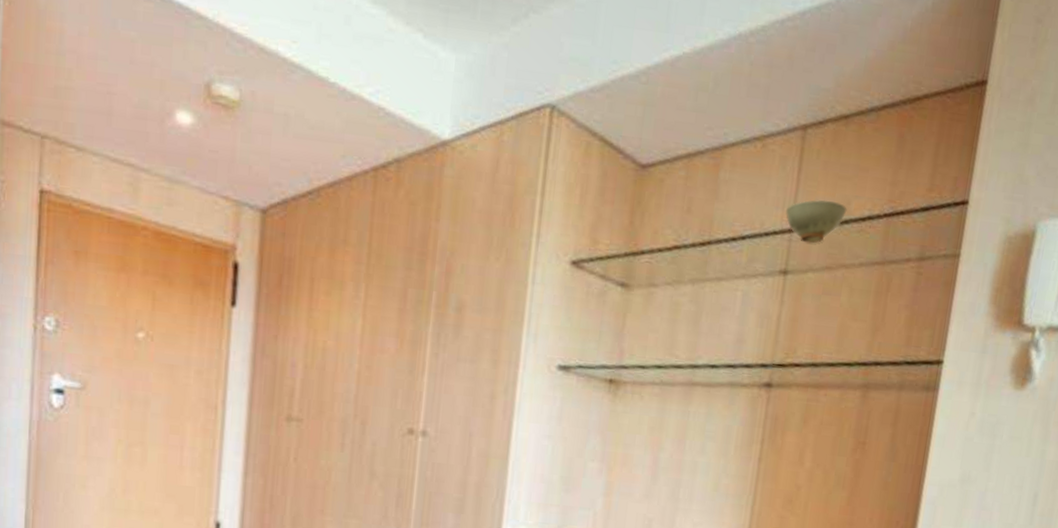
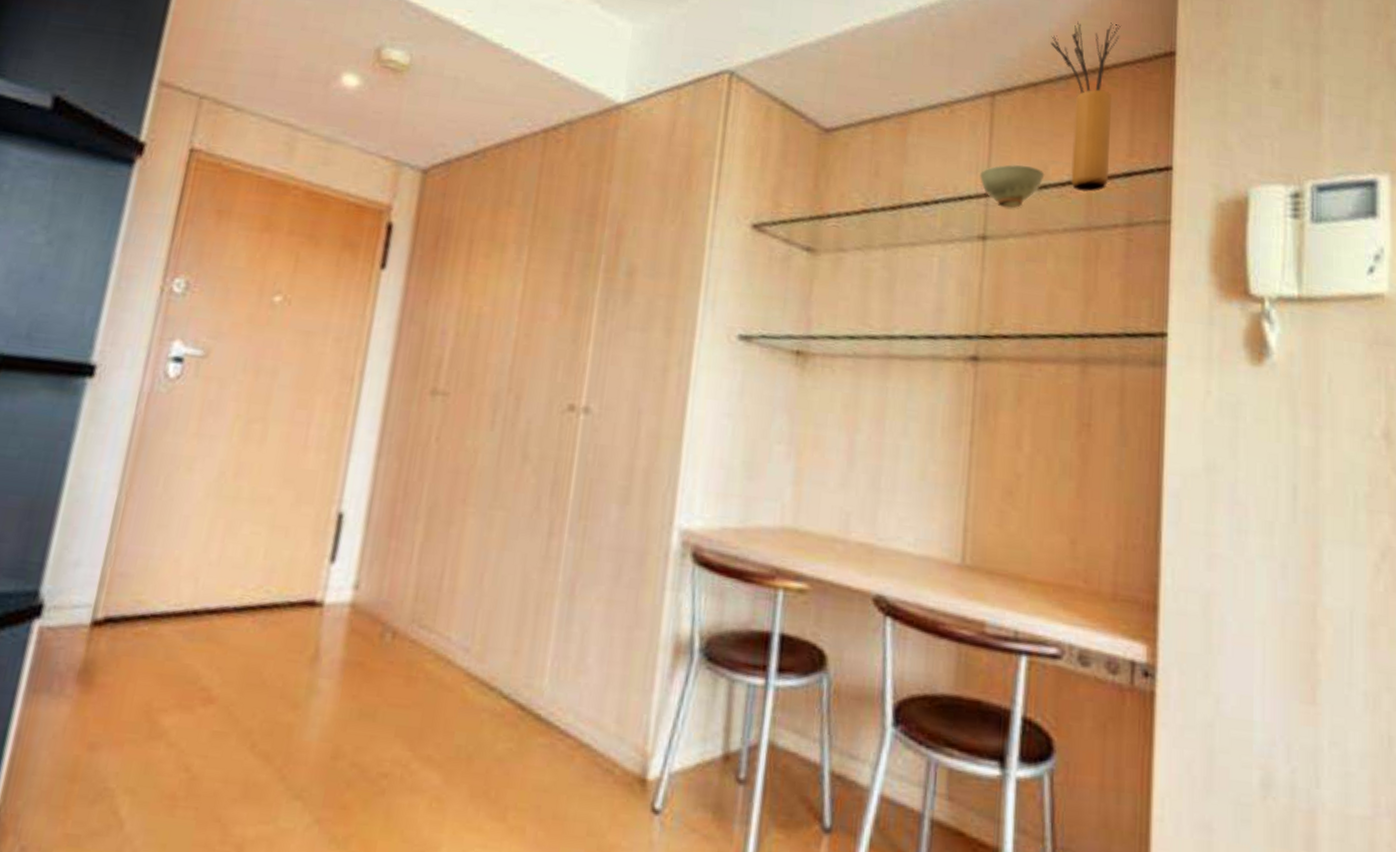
vase: none [866,48,938,227] -> present [1051,21,1122,193]

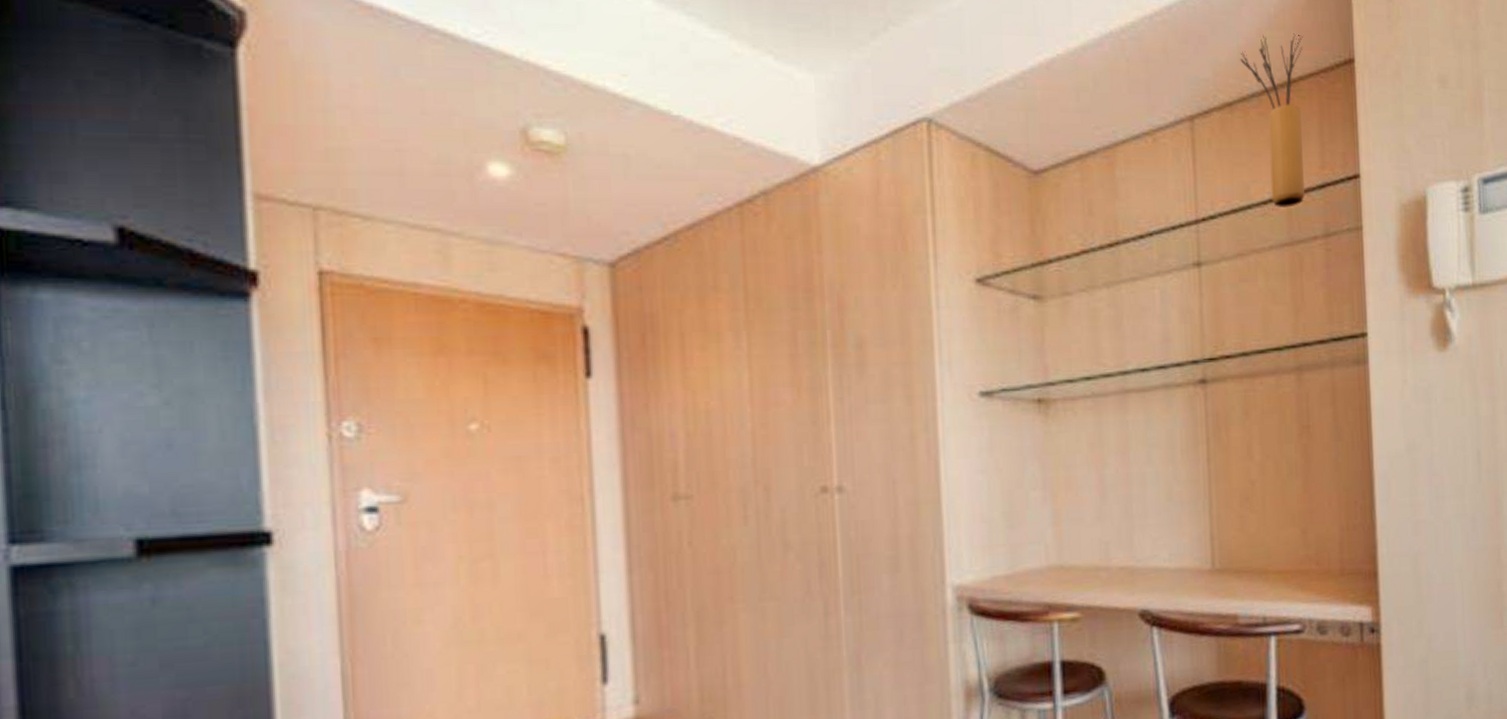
bowl: present [979,164,1045,208] -> none [1187,189,1248,232]

